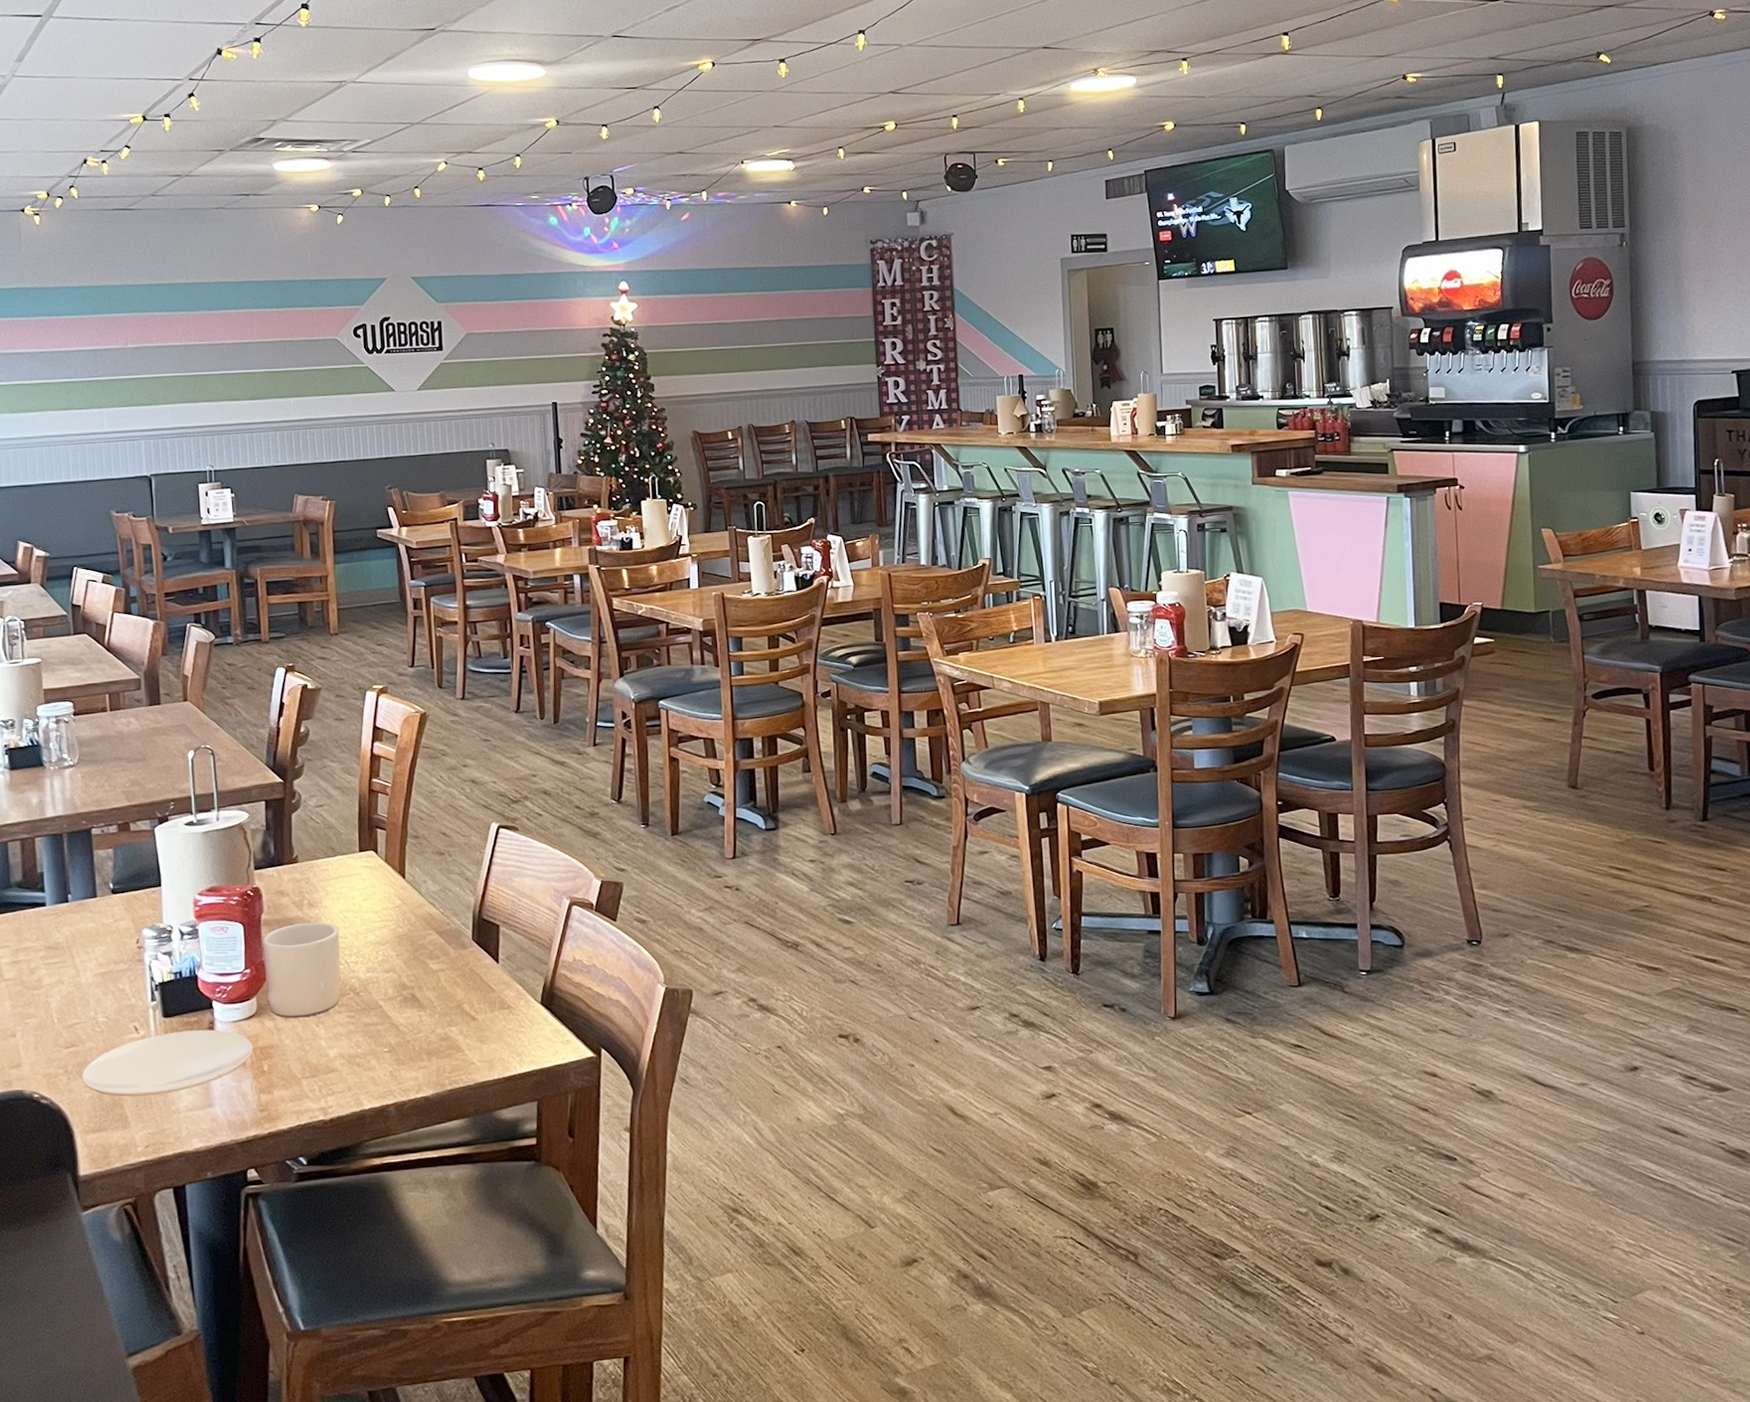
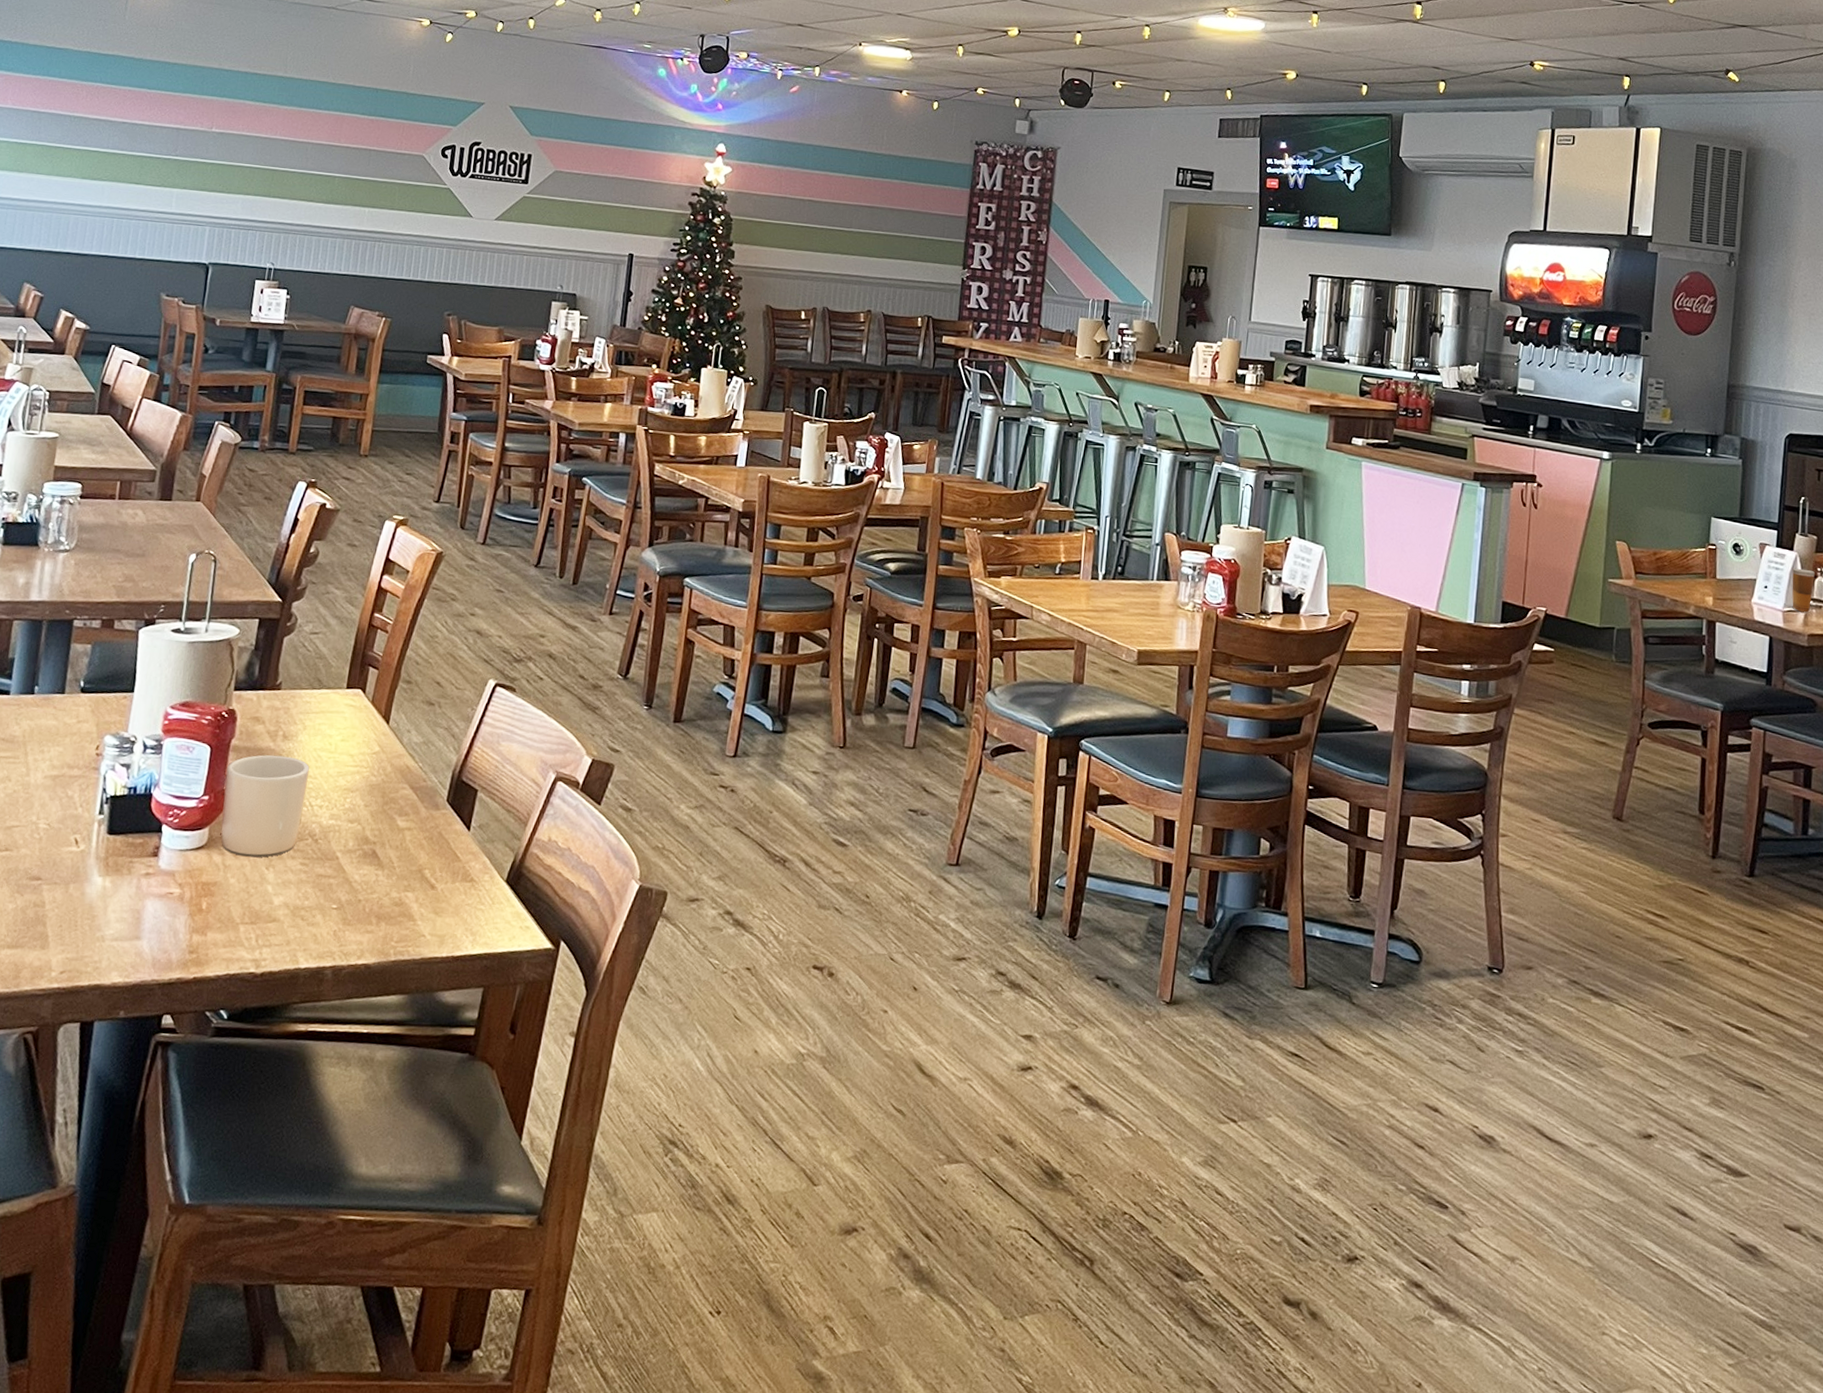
plate: present [81,1029,254,1097] -> none [8,851,196,918]
beverage cup: none [1714,527,1736,569] -> present [1792,568,1815,613]

